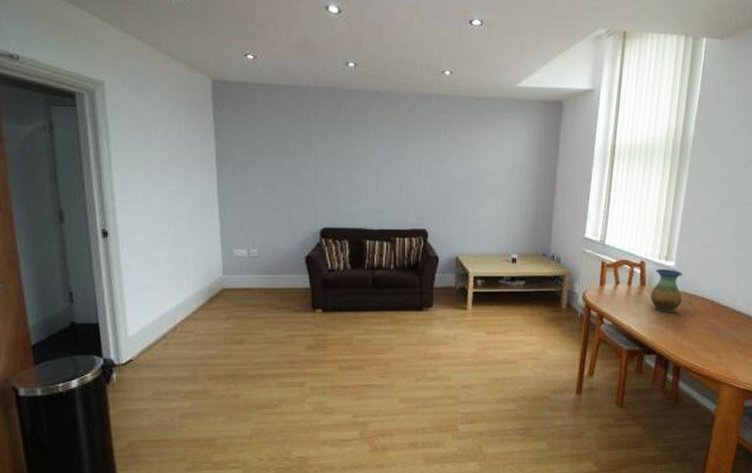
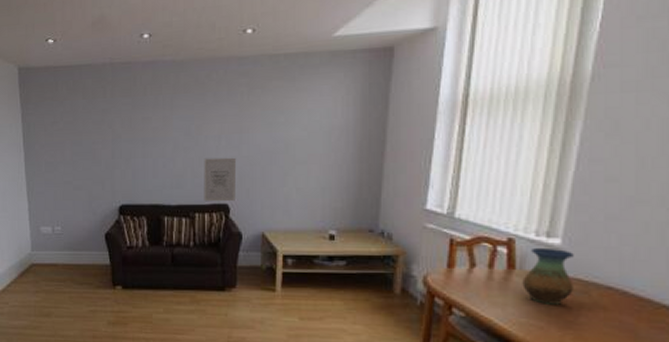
wall art: none [404,186,435,228] -> present [204,157,237,202]

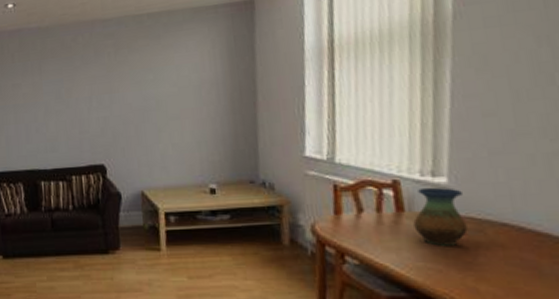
wall art: present [204,157,237,202] -> none [76,117,111,164]

